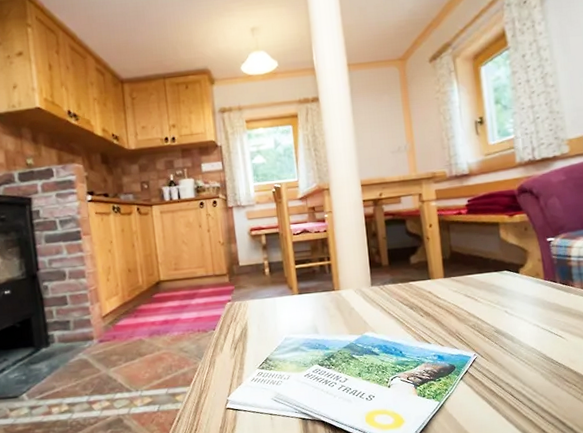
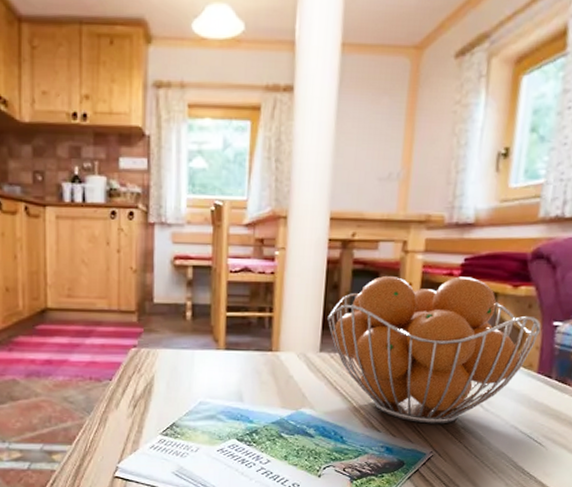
fruit basket: none [372,213,539,332] -> present [327,275,541,424]

